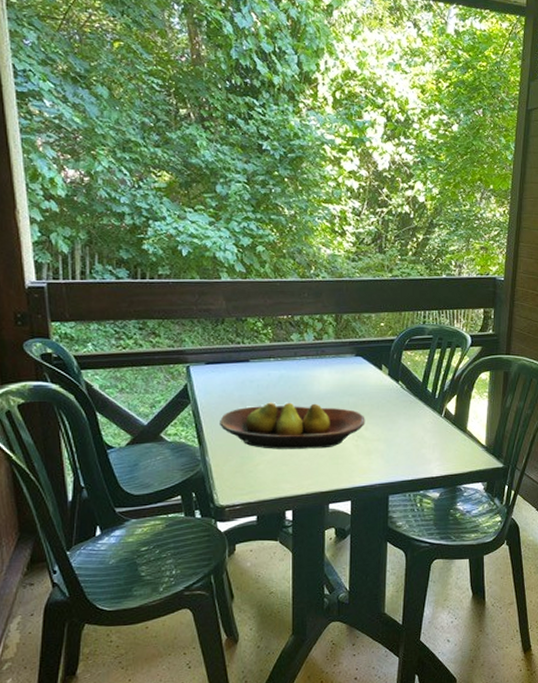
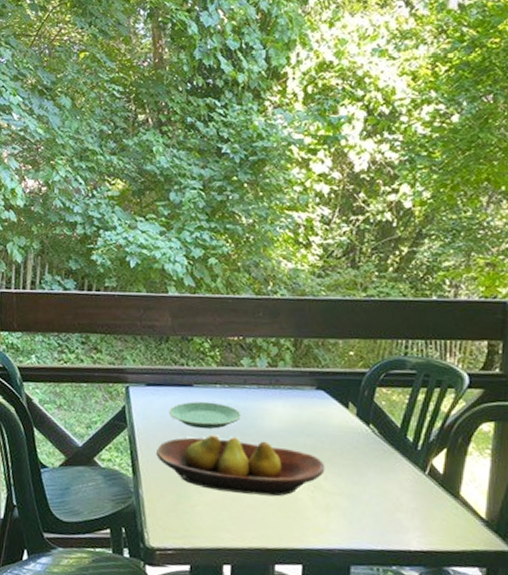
plate: none [228,374,294,398] -> present [168,401,241,429]

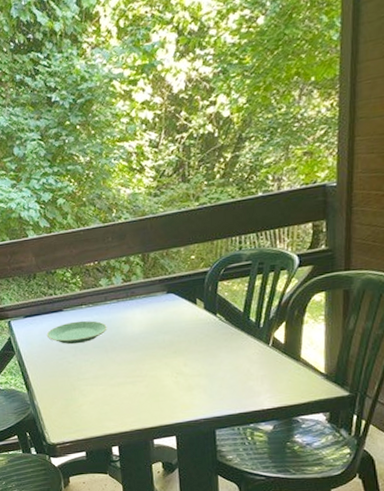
fruit bowl: present [156,434,325,497] -> none [42,344,184,391]

